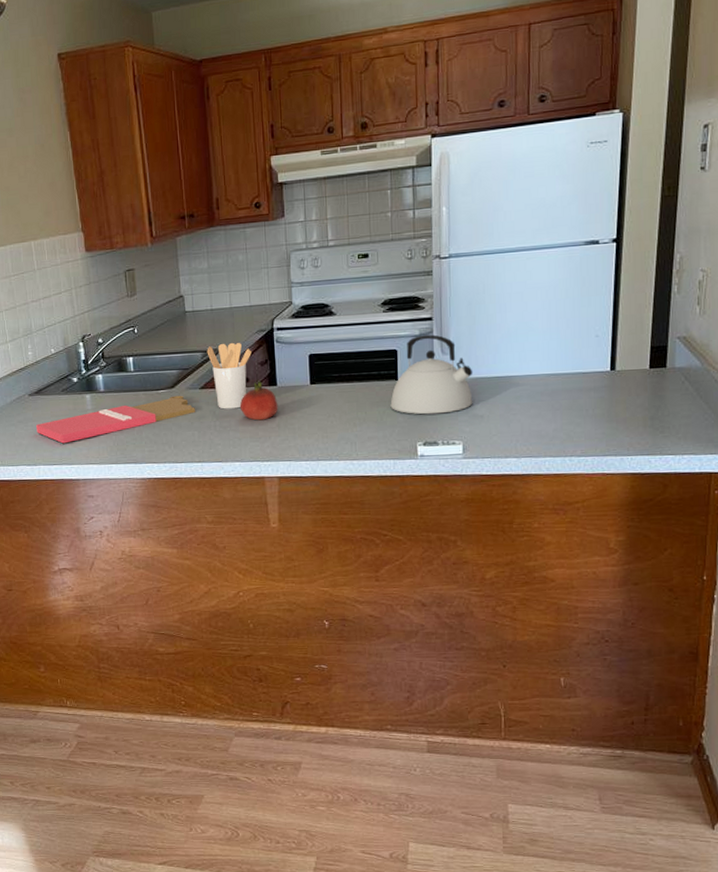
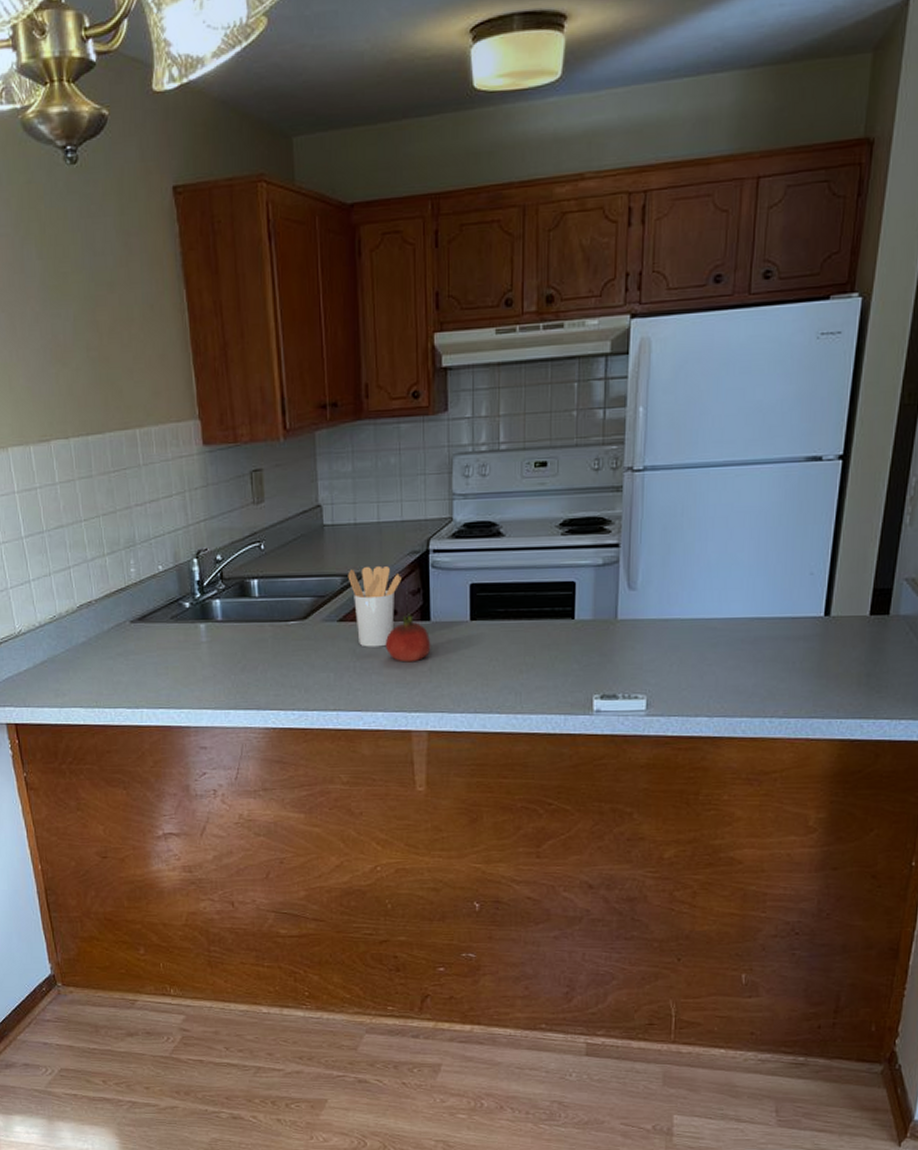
cutting board: present [36,395,195,444] -> none [139,628,331,683]
kettle: present [390,334,473,415] -> none [564,565,664,662]

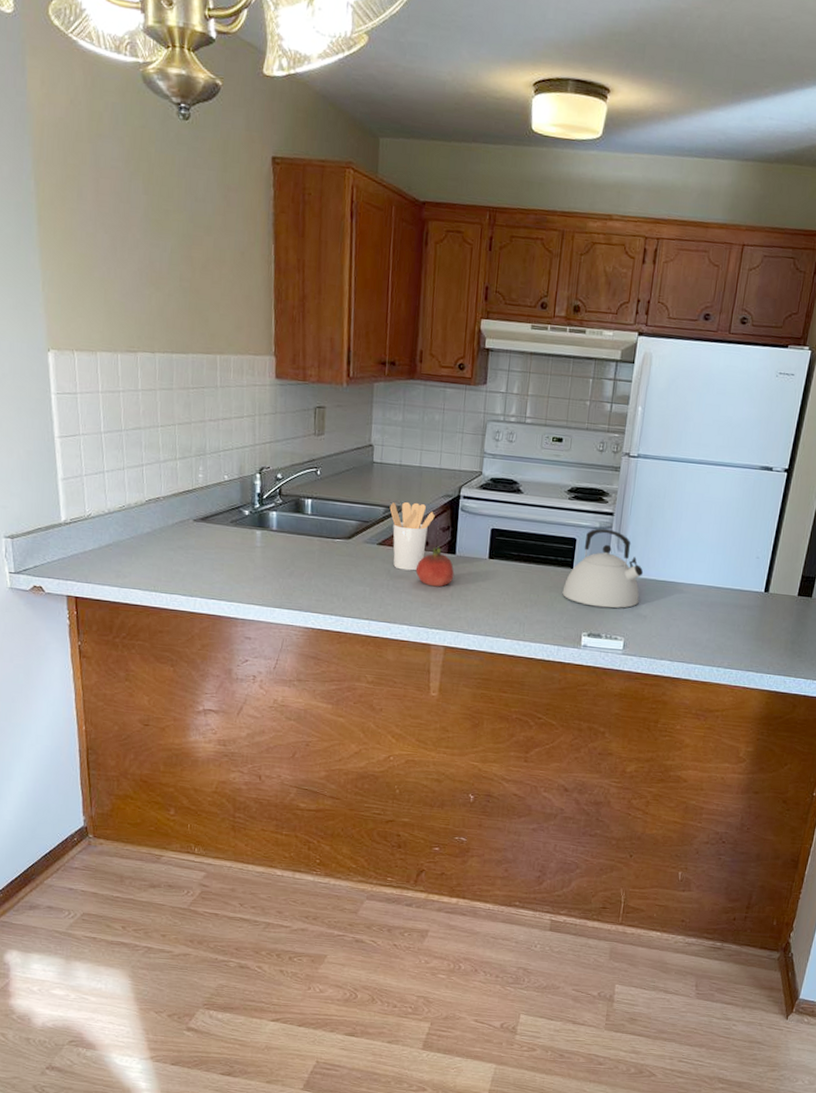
kettle: none [564,565,664,662] -> present [562,528,644,609]

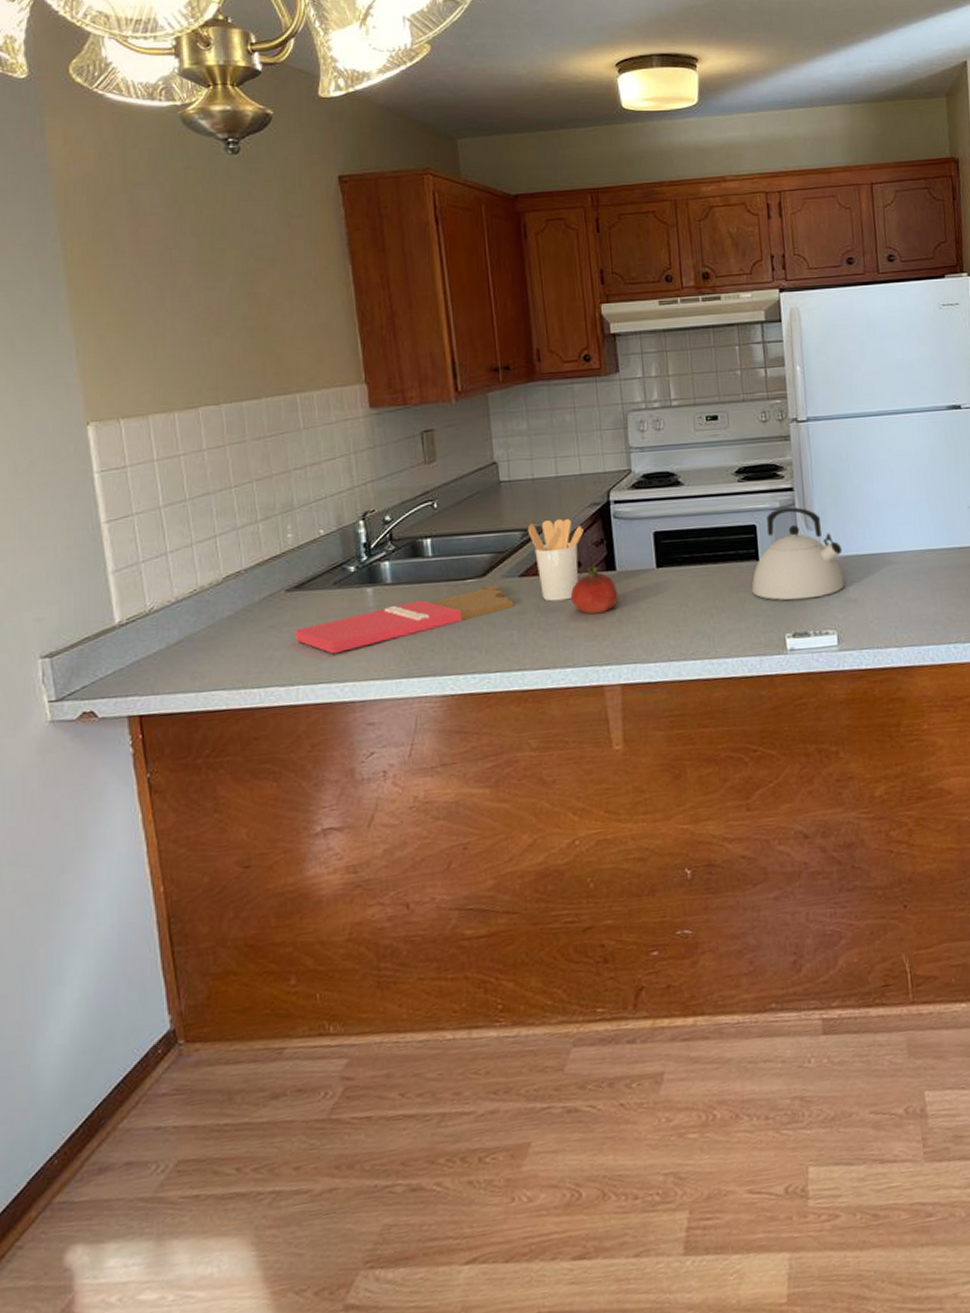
cutting board: none [197,547,370,579] -> present [295,585,513,654]

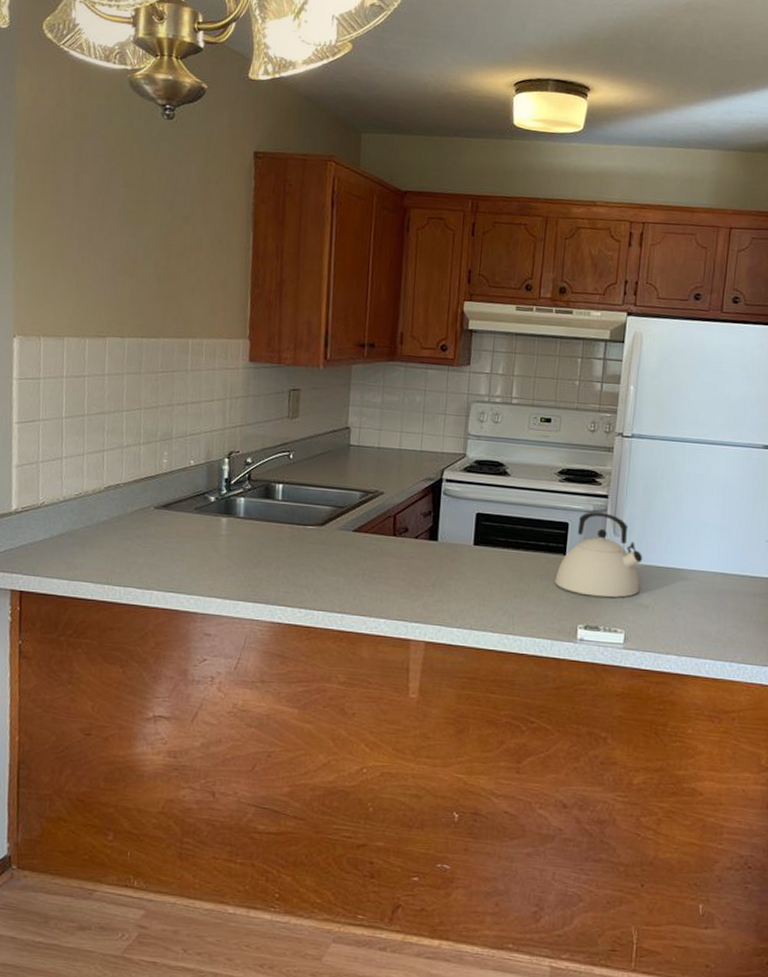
cutting board: present [295,585,513,654] -> none [156,534,344,570]
utensil holder: present [527,518,584,602] -> none [366,486,415,560]
fruit: present [570,565,619,615] -> none [394,532,437,577]

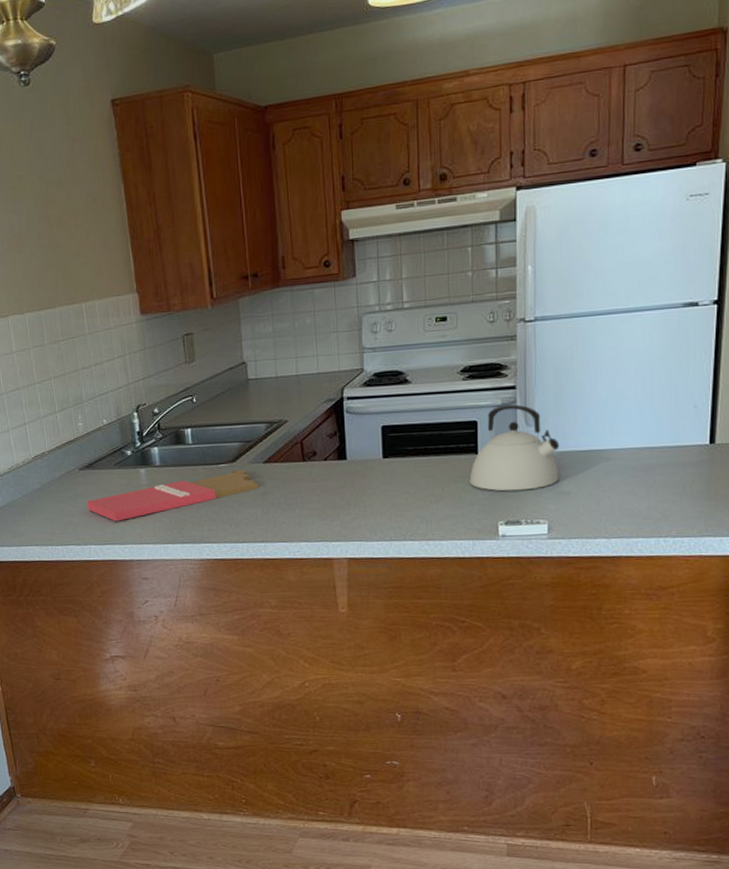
cutting board: none [156,534,344,570] -> present [87,470,258,522]

